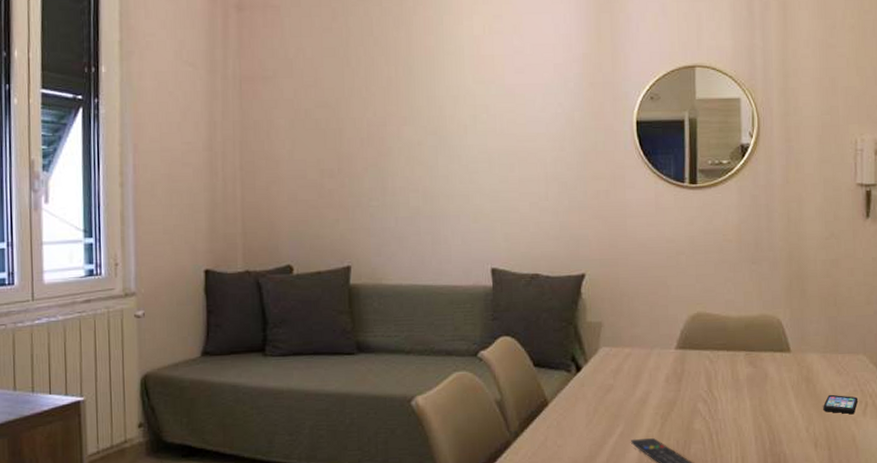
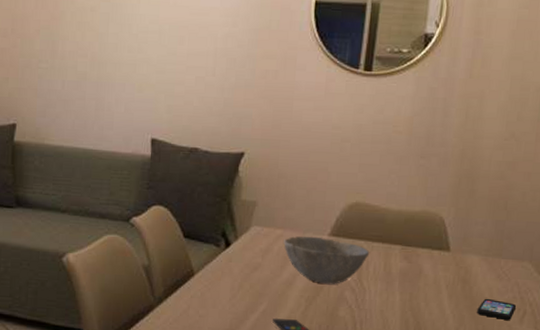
bowl: none [633,351,717,398] -> present [283,236,370,284]

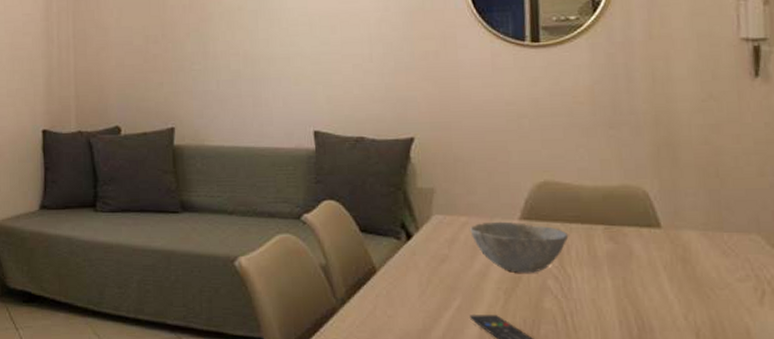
smartphone: present [477,298,517,320] -> none [705,278,753,302]

